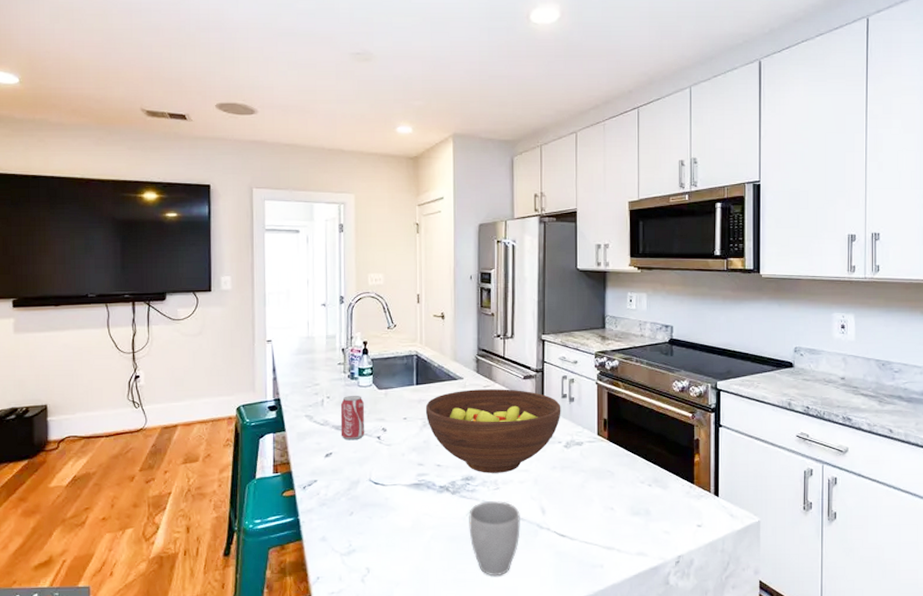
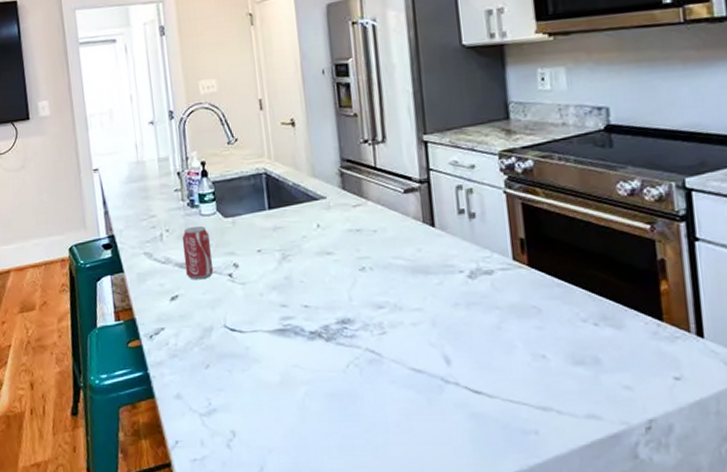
fruit bowl: present [425,389,561,473] -> none [282,207,460,314]
mug: present [469,501,520,576] -> none [350,349,419,444]

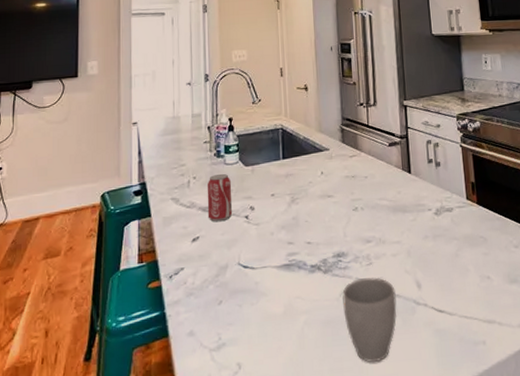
mug: none [350,349,419,444] -> present [342,277,397,363]

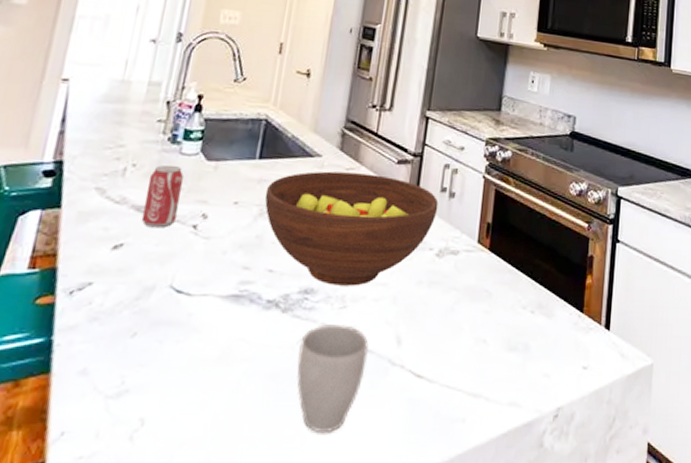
fruit bowl: none [292,157,429,248] -> present [264,171,439,286]

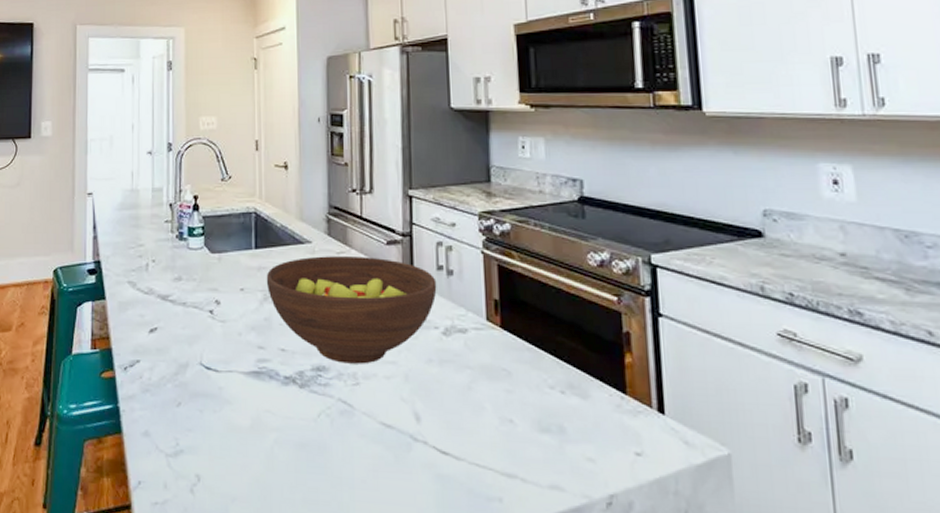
beverage can: present [141,164,185,228] -> none [167,259,196,314]
mug: present [297,324,369,434] -> none [321,400,388,501]

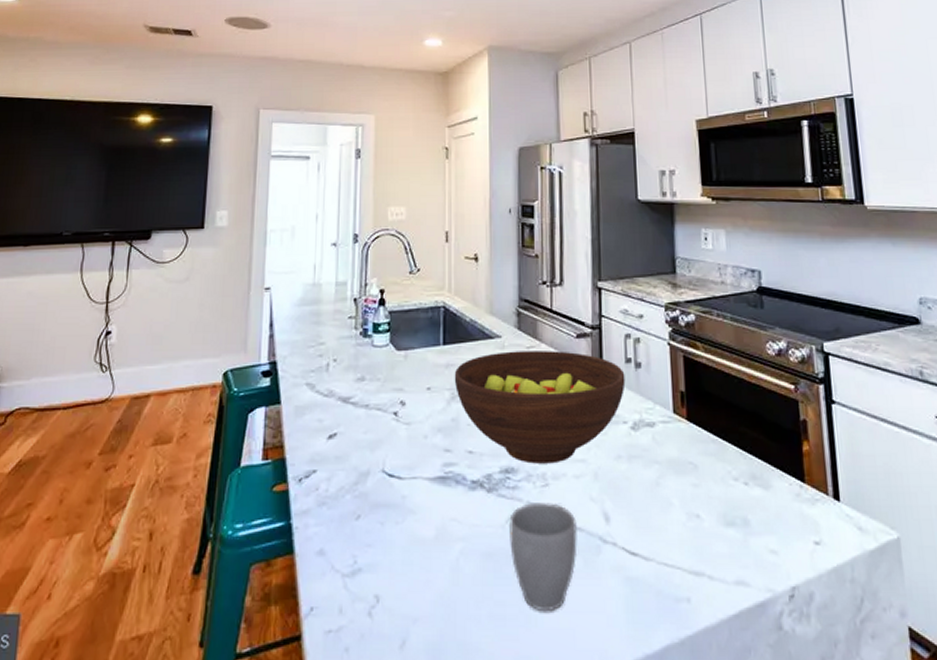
mug: none [321,400,388,501] -> present [509,503,577,612]

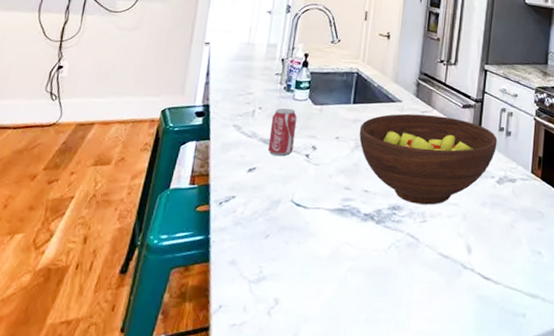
beverage can: none [348,357,379,417] -> present [267,108,298,157]
mug: present [509,503,577,612] -> none [389,234,445,319]

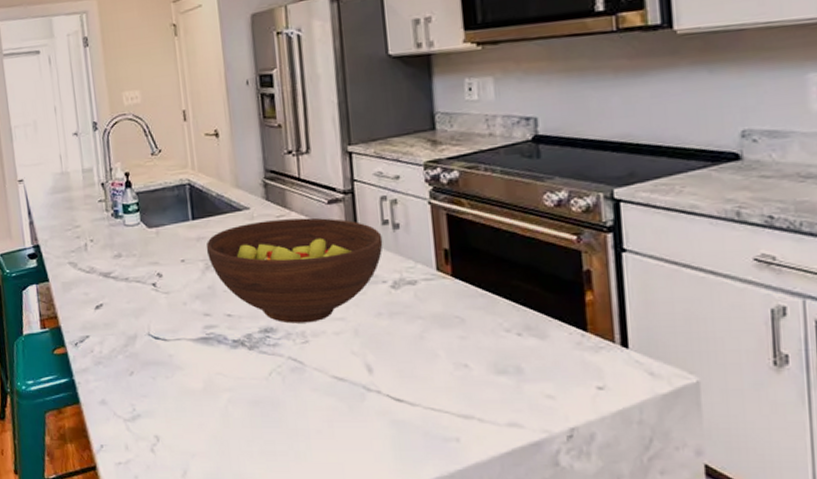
beverage can: present [267,108,298,157] -> none [106,236,138,289]

